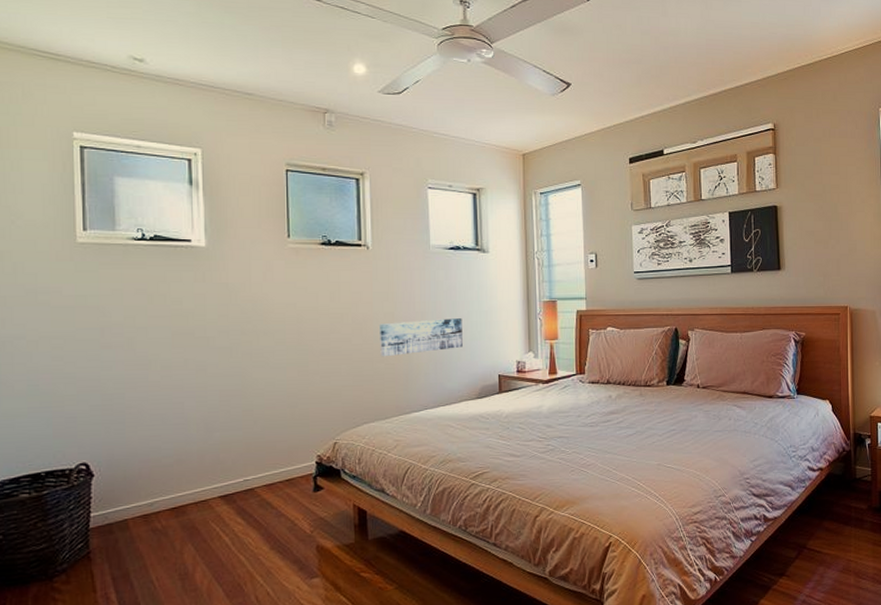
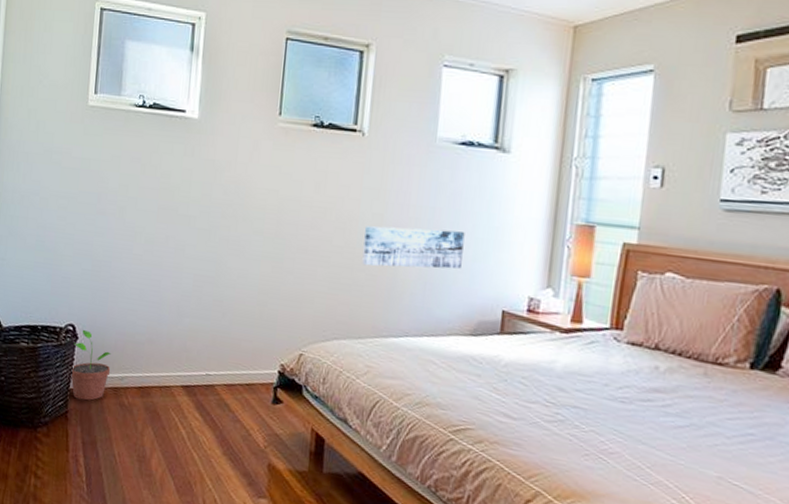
potted plant: none [88,465,137,537] -> present [70,329,111,401]

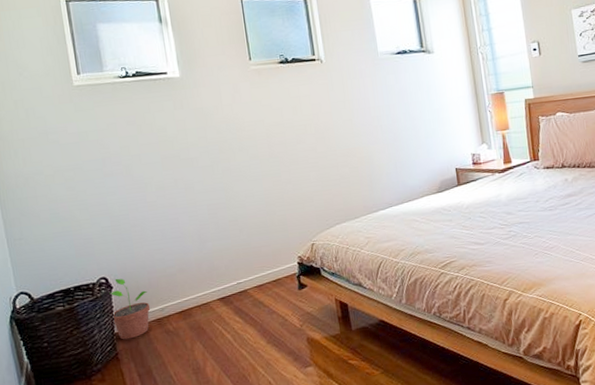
wall art: present [362,226,465,269] -> none [339,118,419,162]

